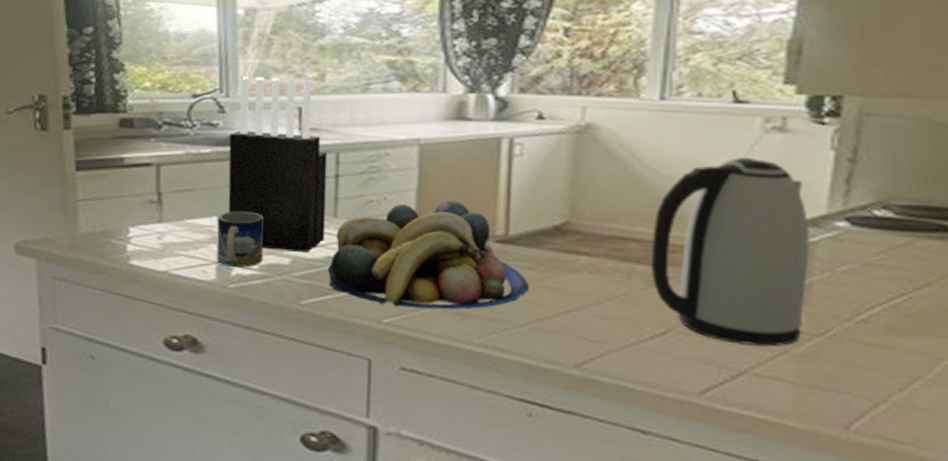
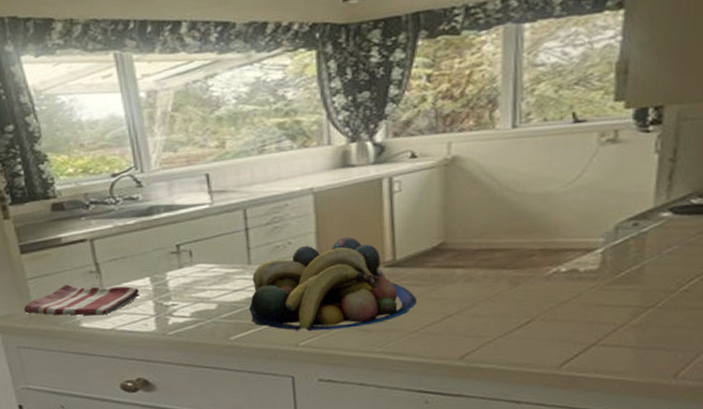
dish towel: none [67,212,204,254] -> present [23,284,140,316]
mug: present [217,210,264,268] -> none [149,269,194,318]
knife block: present [228,77,328,253] -> none [149,148,244,299]
kettle: present [651,156,810,347] -> none [513,168,642,323]

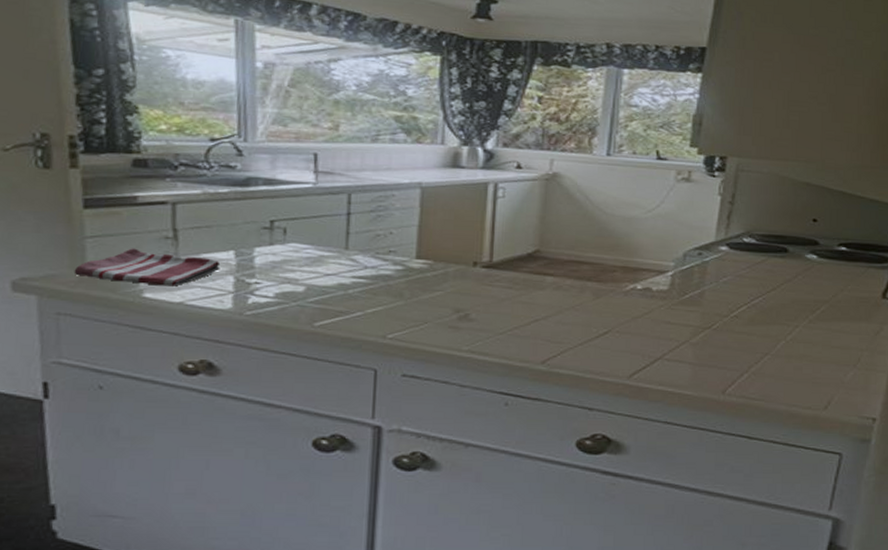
fruit bowl: present [249,236,417,332] -> none [339,233,508,324]

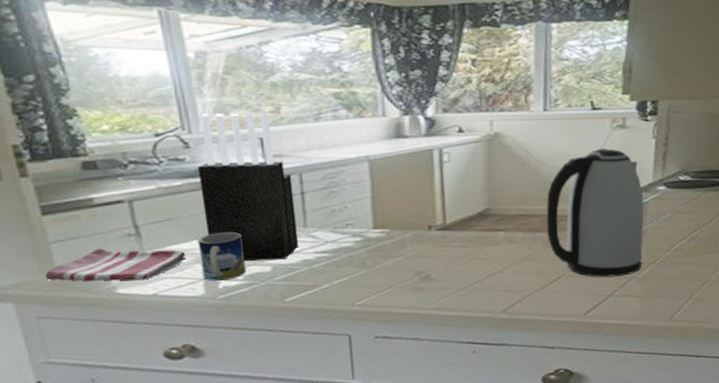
mug: none [233,245,280,296] -> present [197,231,246,281]
knife block: none [245,124,341,281] -> present [197,113,299,262]
kettle: none [598,199,704,339] -> present [546,148,644,278]

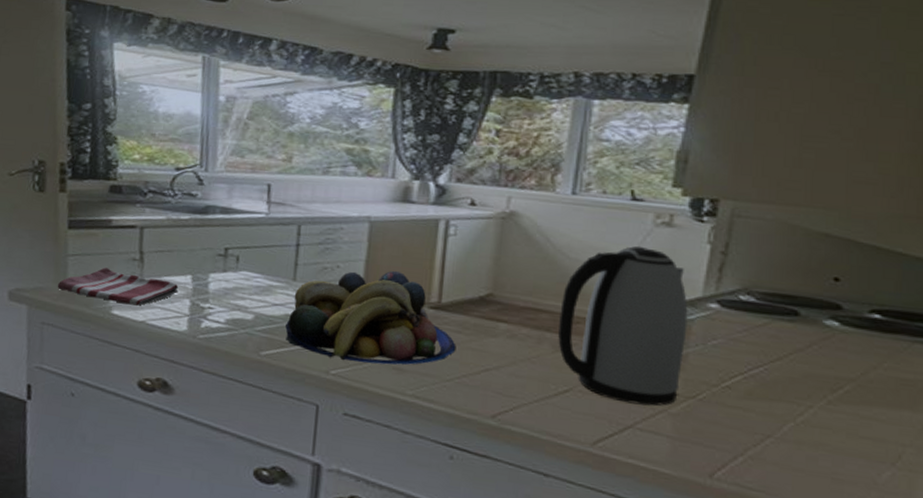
knife block: present [197,113,299,262] -> none [202,155,291,310]
mug: present [197,231,246,281] -> none [189,271,232,321]
fruit bowl: none [305,202,465,291] -> present [285,270,456,365]

